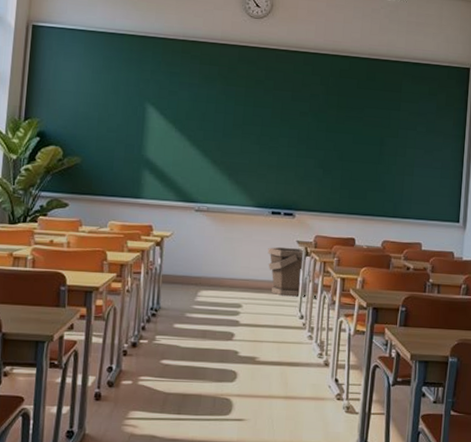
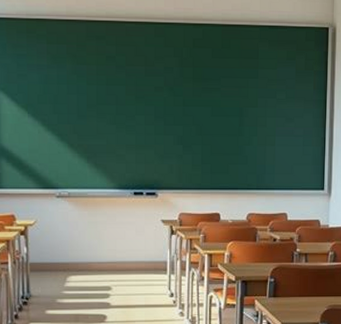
bucket: present [267,246,303,297] -> none [133,227,168,276]

